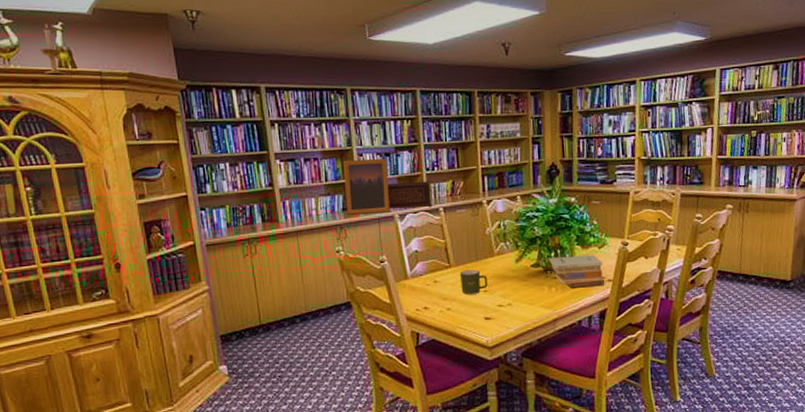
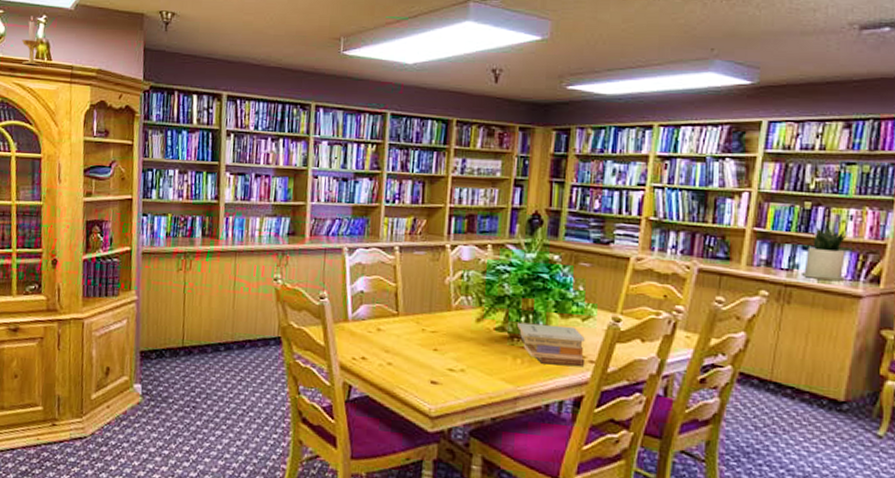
picture frame: present [344,158,391,215] -> none [291,182,343,244]
decorative box: present [388,181,432,209] -> none [339,211,388,244]
mug: present [460,270,488,296] -> none [407,322,440,352]
planter: none [753,149,784,191] -> present [800,227,849,282]

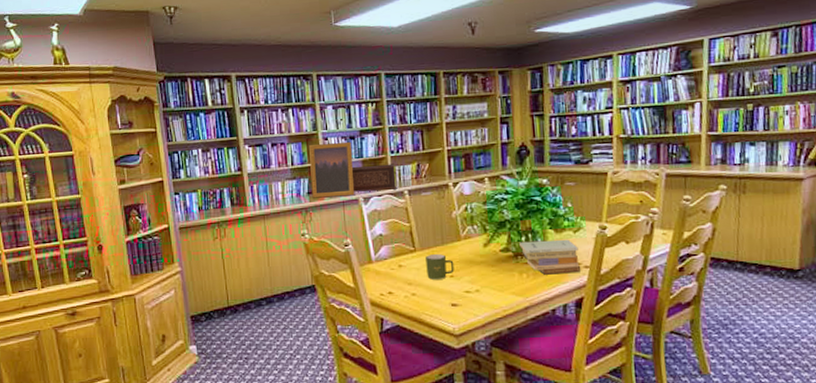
candlestick: present [21,16,42,67] -> none [38,25,60,73]
picture frame: none [291,182,343,244] -> present [309,141,355,198]
decorative box: none [339,211,388,244] -> present [352,163,396,192]
mug: none [407,322,440,352] -> present [426,254,454,281]
planter: present [800,227,849,282] -> none [751,124,788,170]

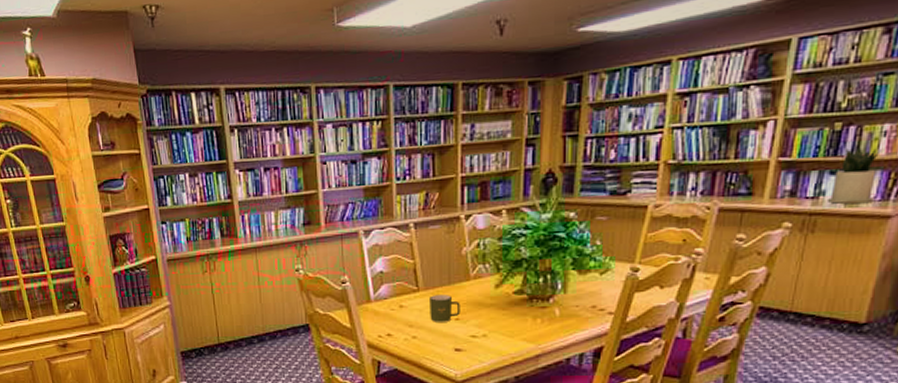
picture frame: present [309,141,355,198] -> none [305,166,355,230]
decorative box: present [352,163,396,192] -> none [353,192,401,224]
books: present [519,239,580,275] -> none [536,281,603,321]
planter: none [751,124,788,170] -> present [826,148,881,205]

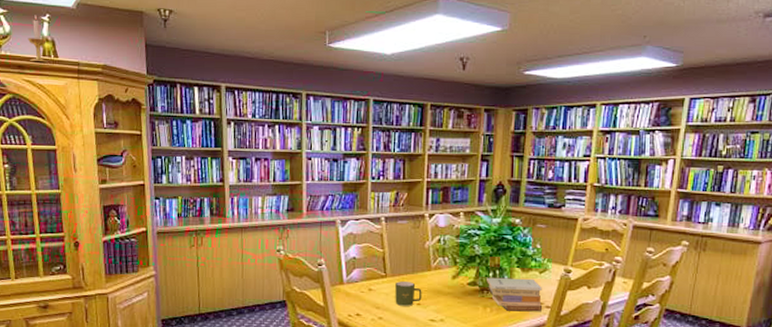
candlestick: none [11,30,36,86] -> present [27,15,48,64]
books: none [536,281,603,321] -> present [487,277,542,312]
planter: present [826,148,881,205] -> none [714,187,752,231]

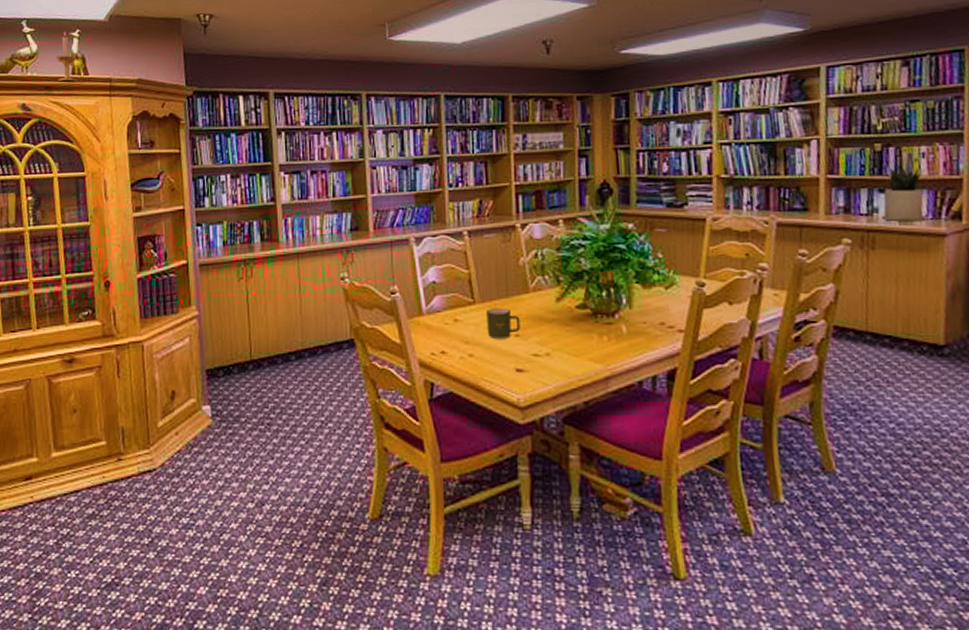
books: present [487,277,542,312] -> none [599,296,673,339]
planter: none [714,187,752,231] -> present [880,168,927,222]

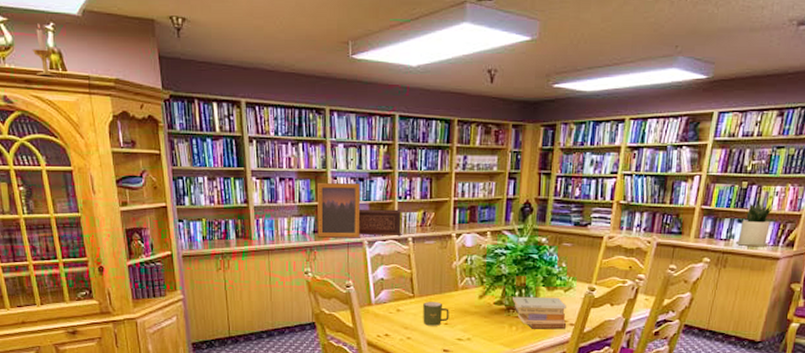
picture frame: none [354,171,406,236] -> present [317,182,361,238]
decorative box: none [403,199,454,231] -> present [359,209,401,236]
books: none [599,296,673,339] -> present [513,296,567,330]

